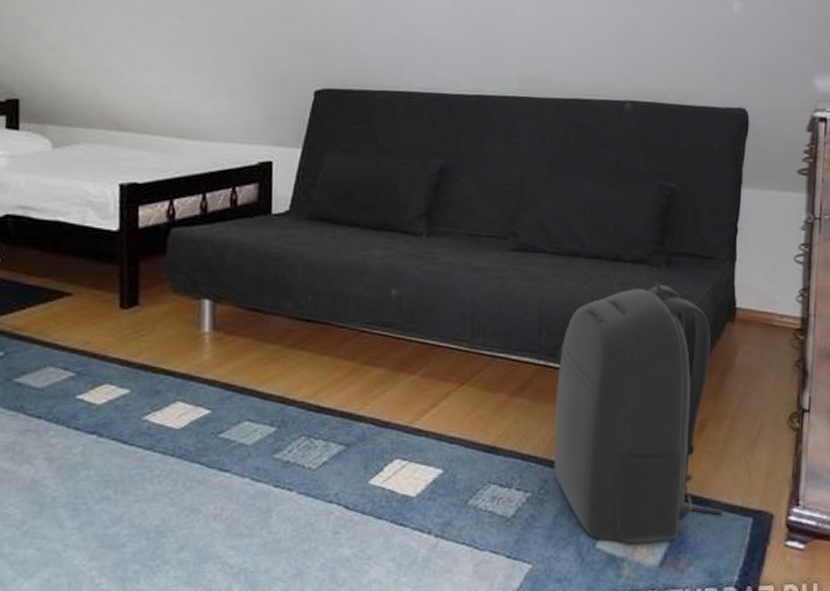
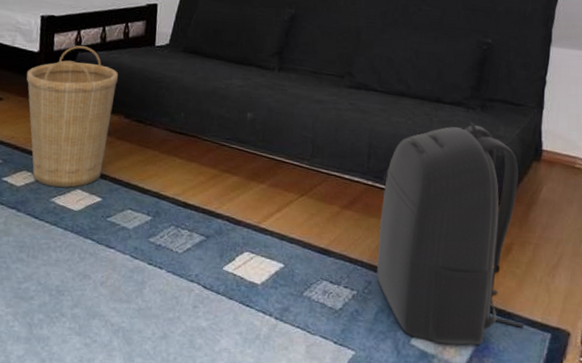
basket: none [103,219,226,402] -> present [26,45,119,188]

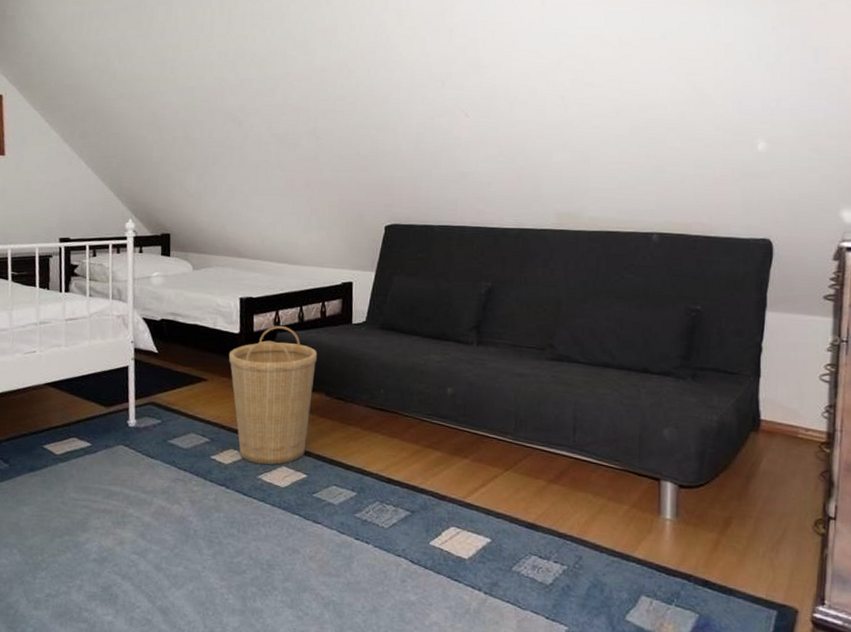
backpack: present [377,122,525,345] -> none [587,392,748,622]

